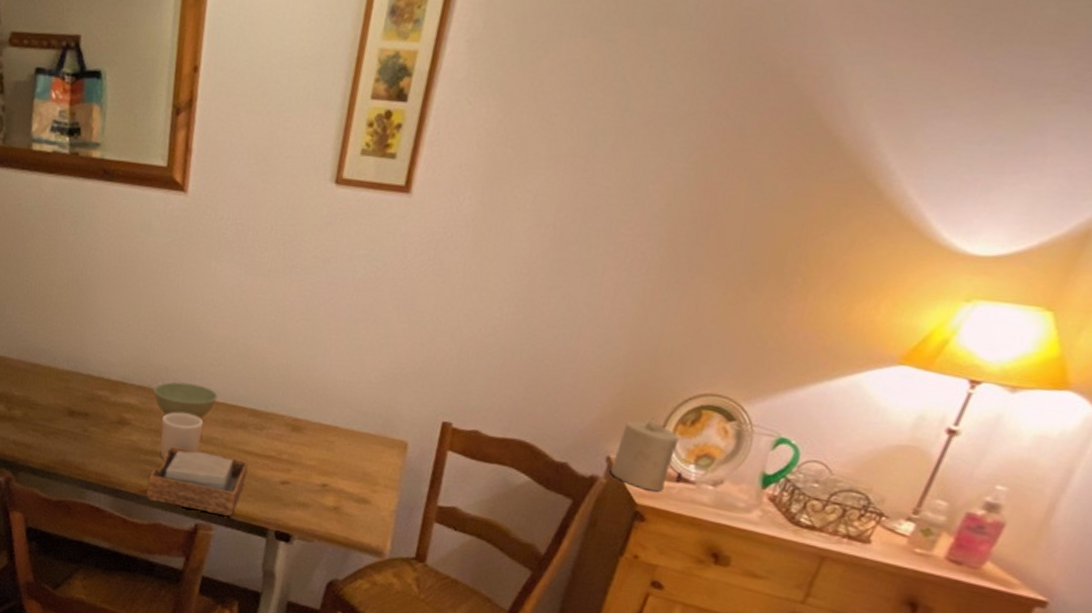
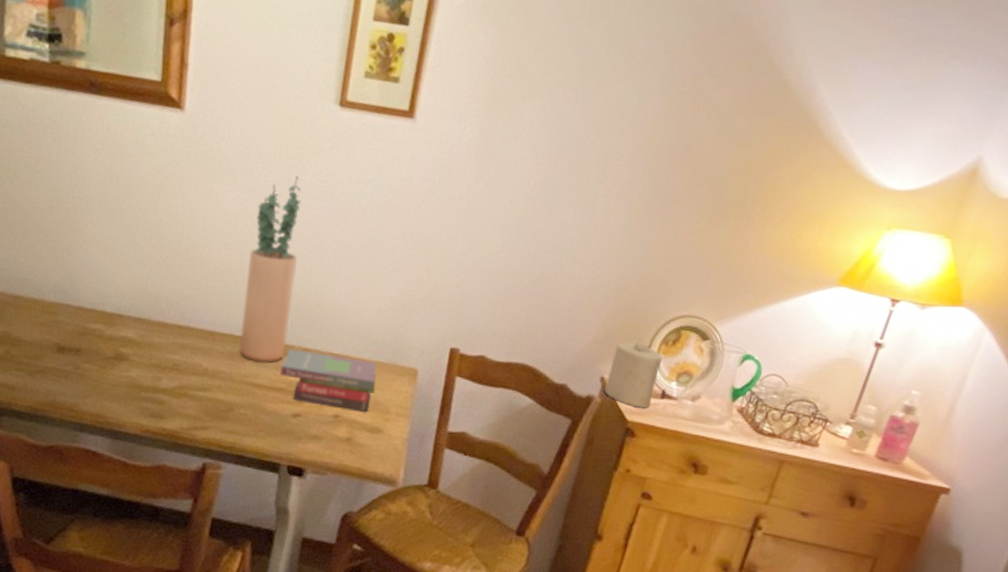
napkin holder: present [146,446,249,517] -> none [148,382,258,454]
bowl: present [153,381,218,419] -> none [153,312,223,352]
mug: present [160,412,204,459] -> none [162,345,209,396]
vase: none [232,253,296,431] -> present [239,177,302,363]
books: none [270,418,366,482] -> present [280,348,376,412]

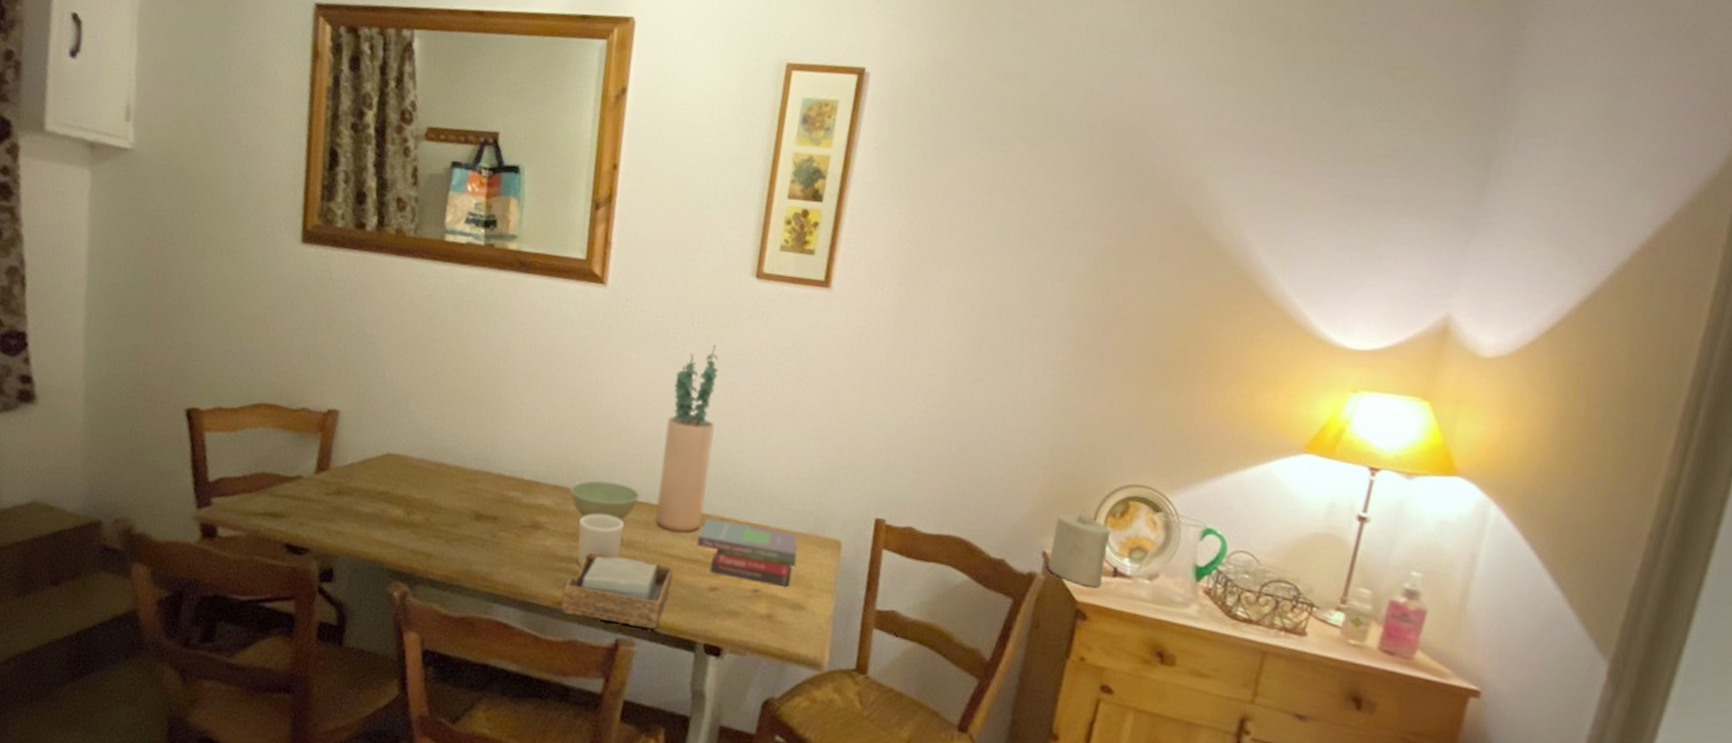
napkin holder: none [148,382,258,454] -> present [561,551,674,630]
bowl: none [153,312,223,352] -> present [569,480,640,521]
mug: none [162,345,209,396] -> present [576,513,625,566]

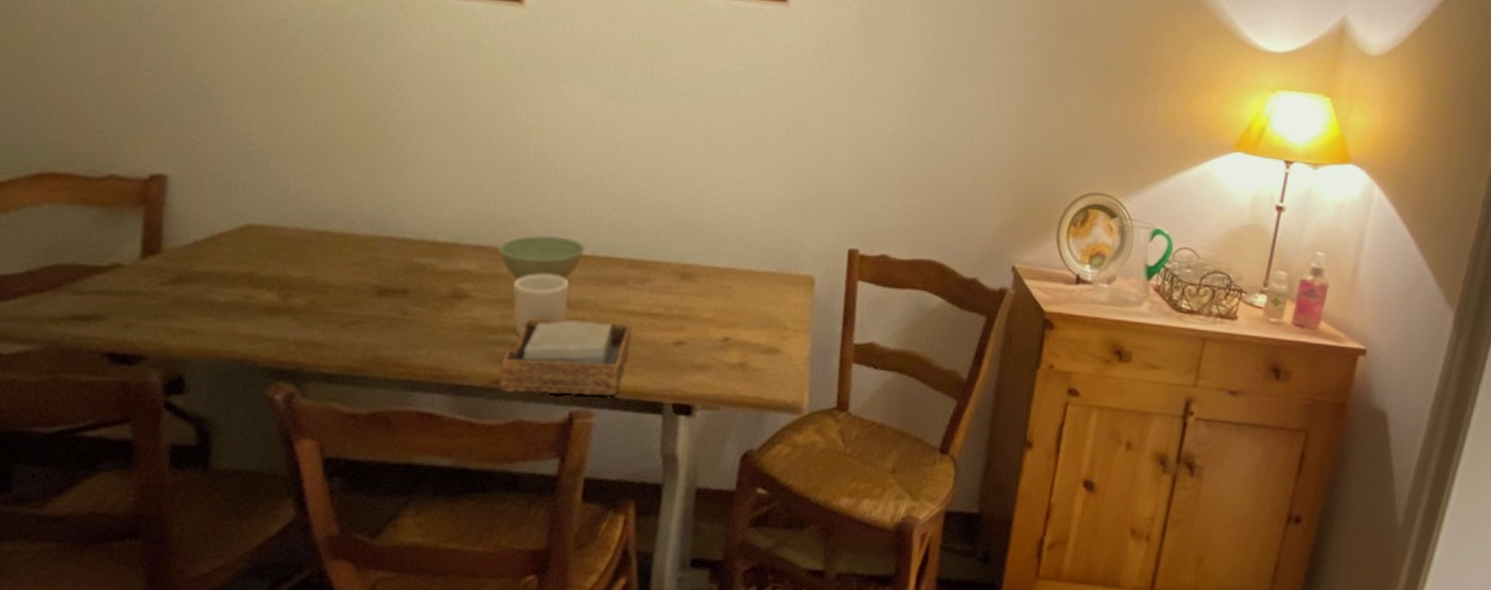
vase: present [655,346,719,533] -> none [605,71,668,284]
books: present [697,517,797,587] -> none [656,266,769,331]
candle: present [1048,510,1111,588] -> none [1018,222,1073,296]

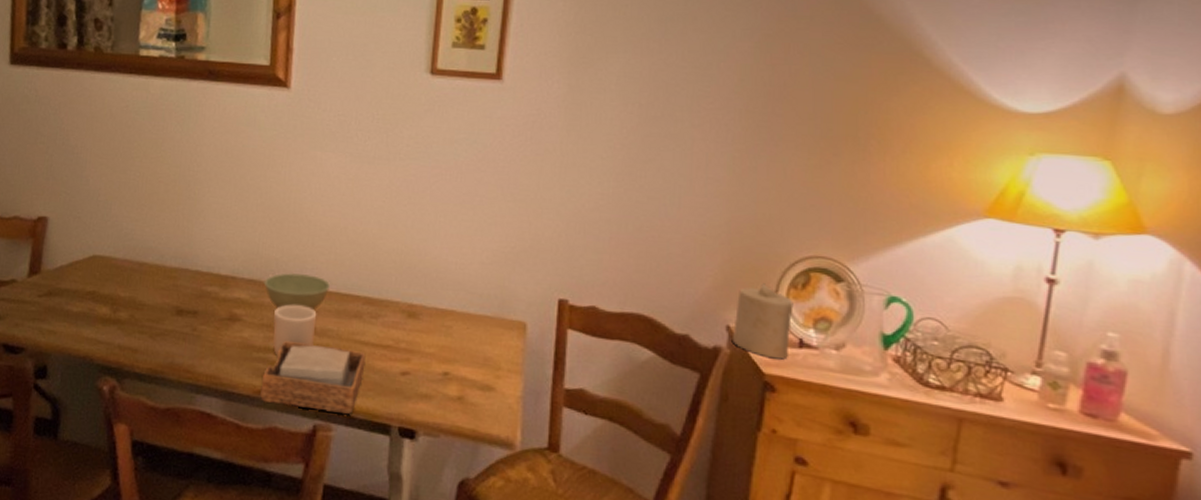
candle: none [1018,222,1073,296] -> present [733,283,794,359]

